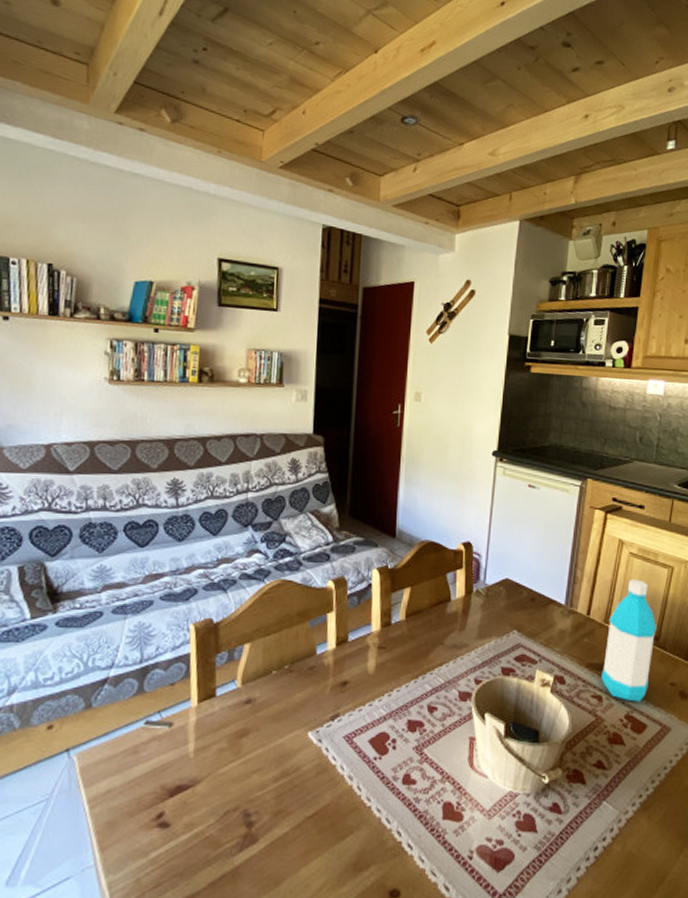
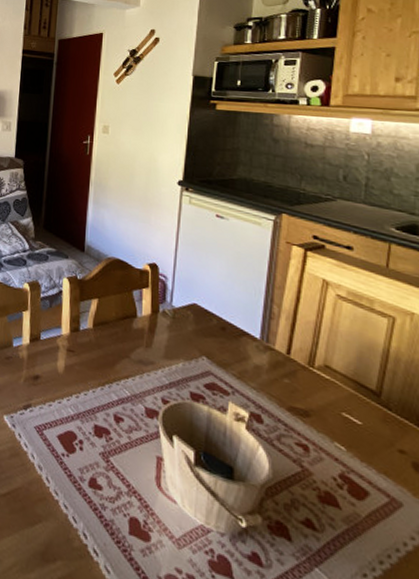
water bottle: present [601,579,656,702] -> none [307,323,376,463]

